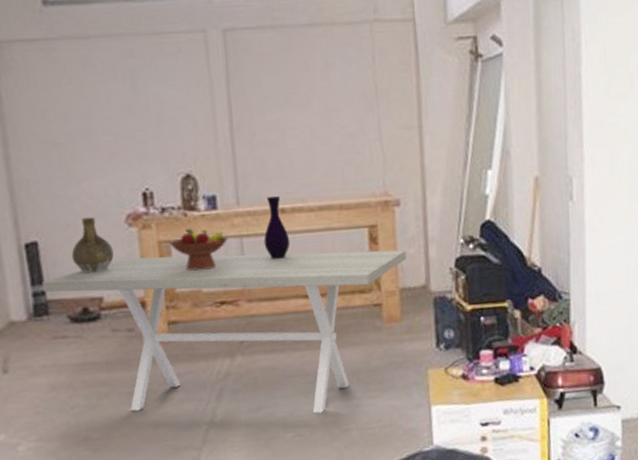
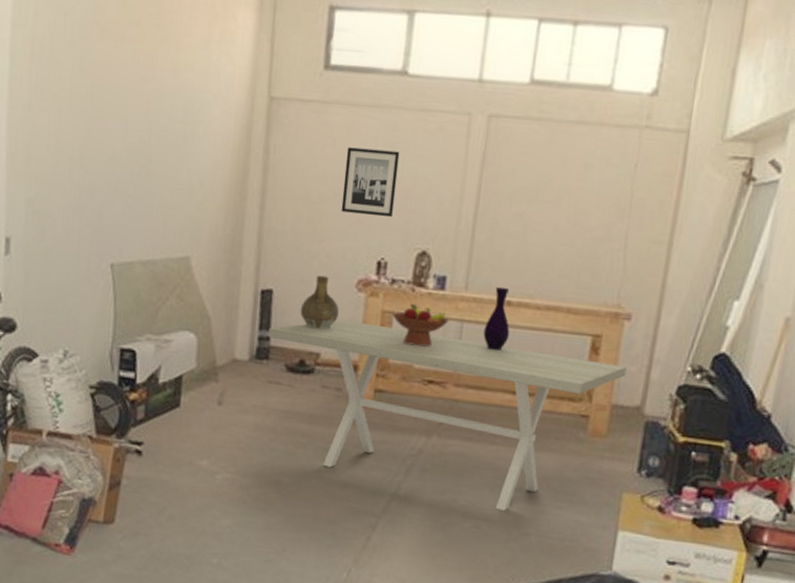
wall art: none [85,78,149,149] -> present [341,147,400,218]

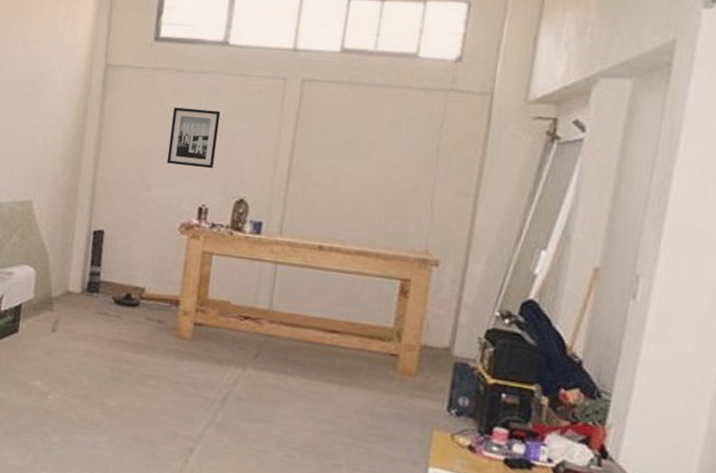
dining table: present [268,320,627,511] -> none [98,259,435,442]
ceramic jug: present [300,275,339,330] -> none [128,218,163,268]
fruit bowl: present [392,303,450,347] -> none [211,245,265,286]
vase: present [483,287,510,351] -> none [296,233,322,291]

